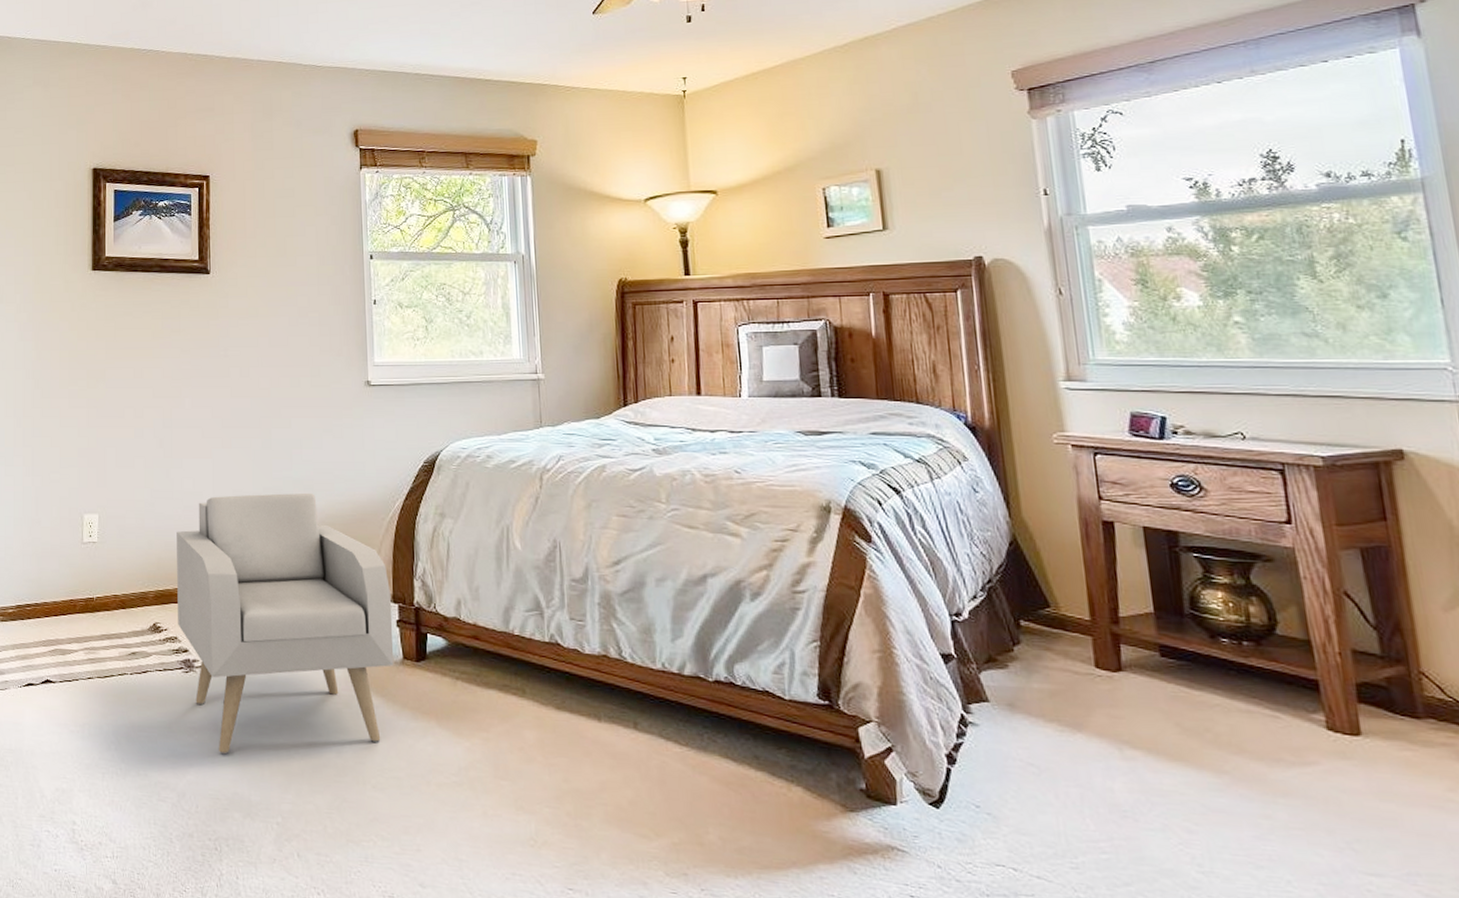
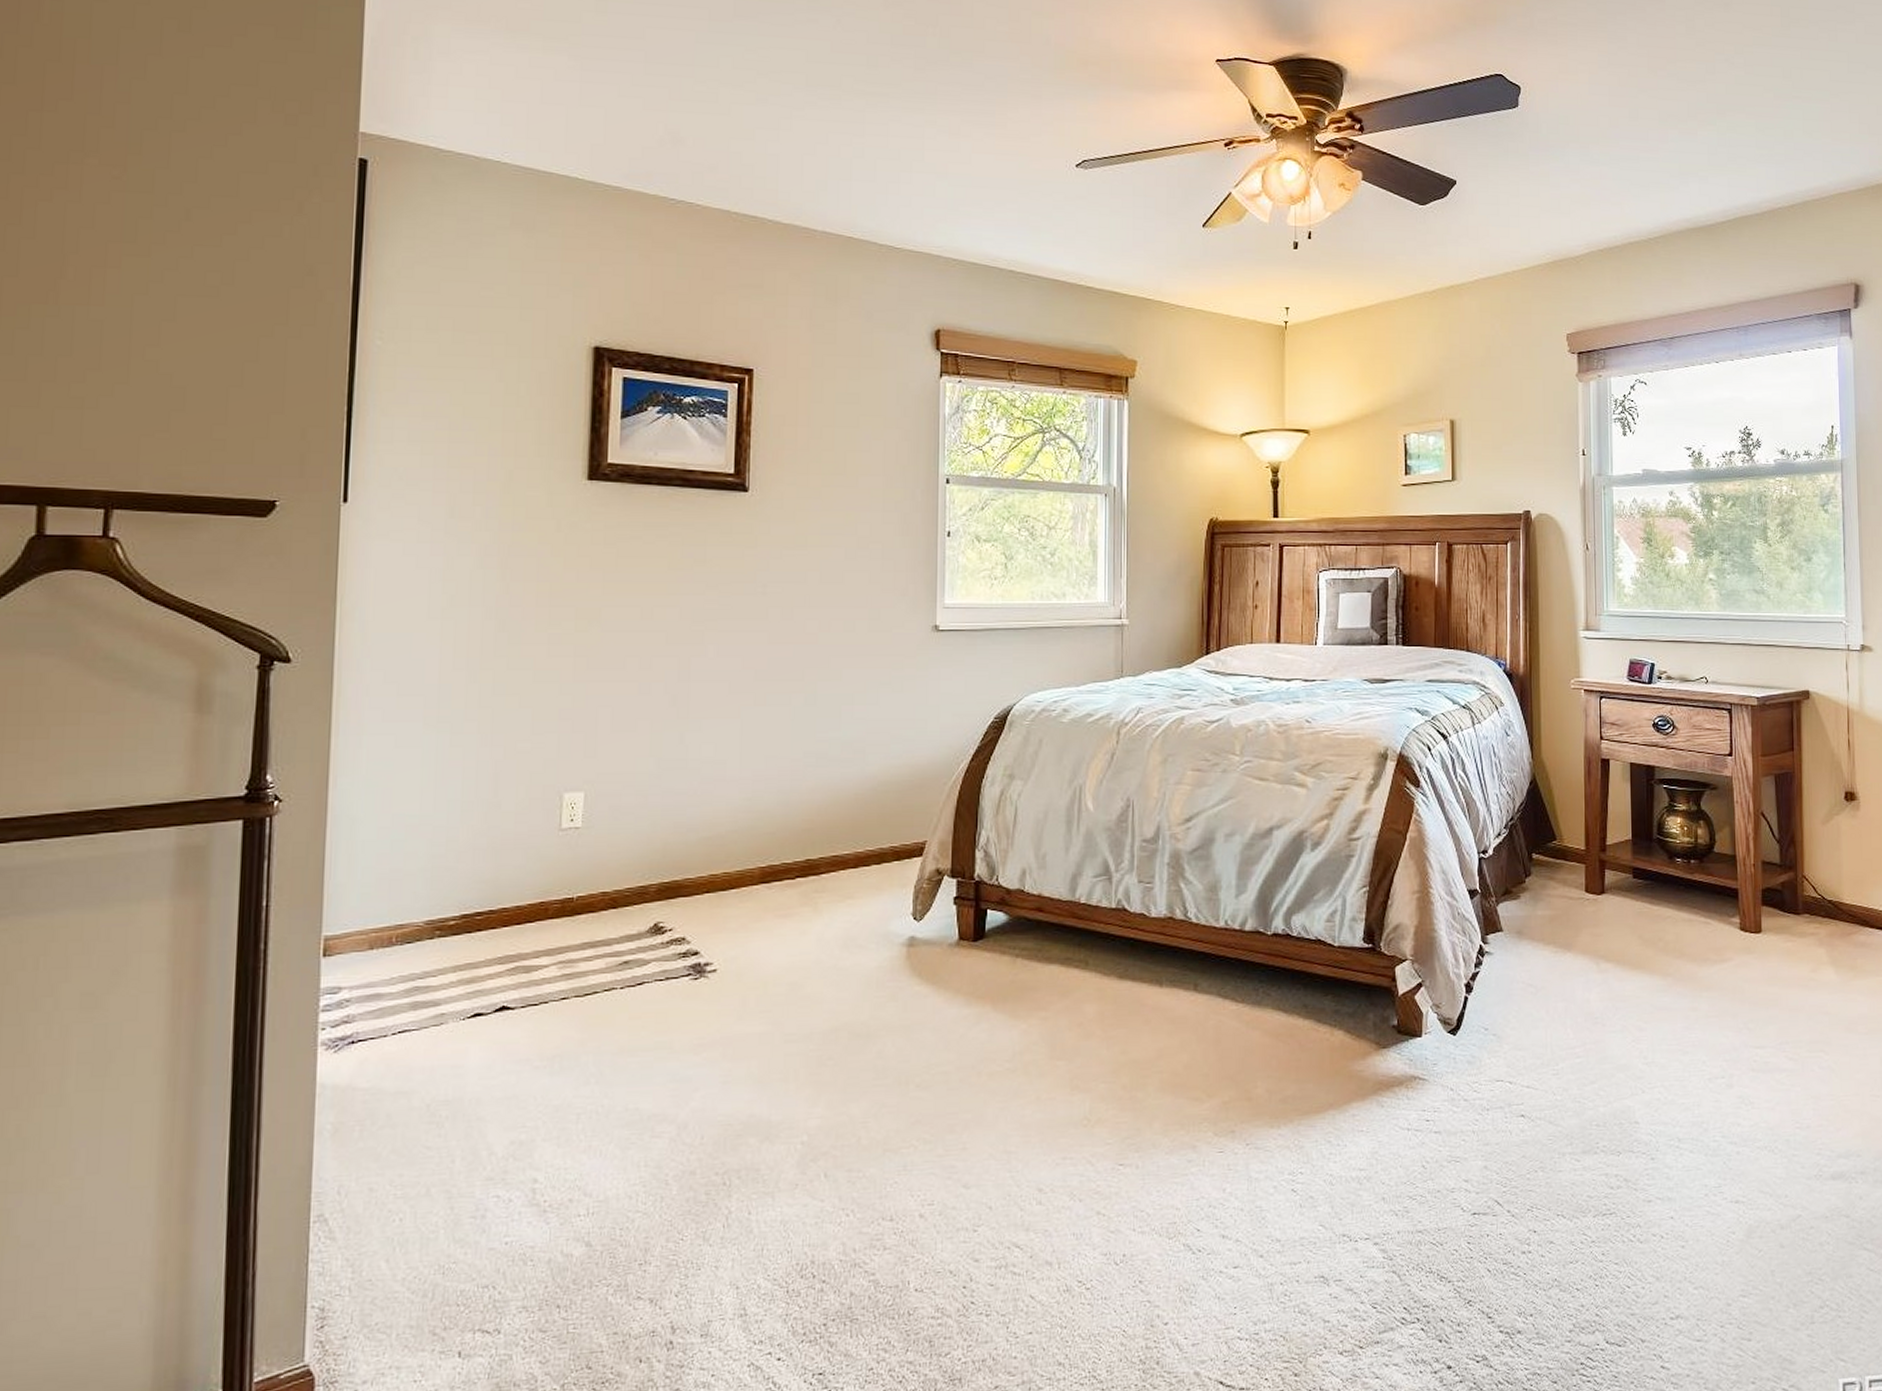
armchair: present [176,492,394,754] -> none [687,756,950,1071]

